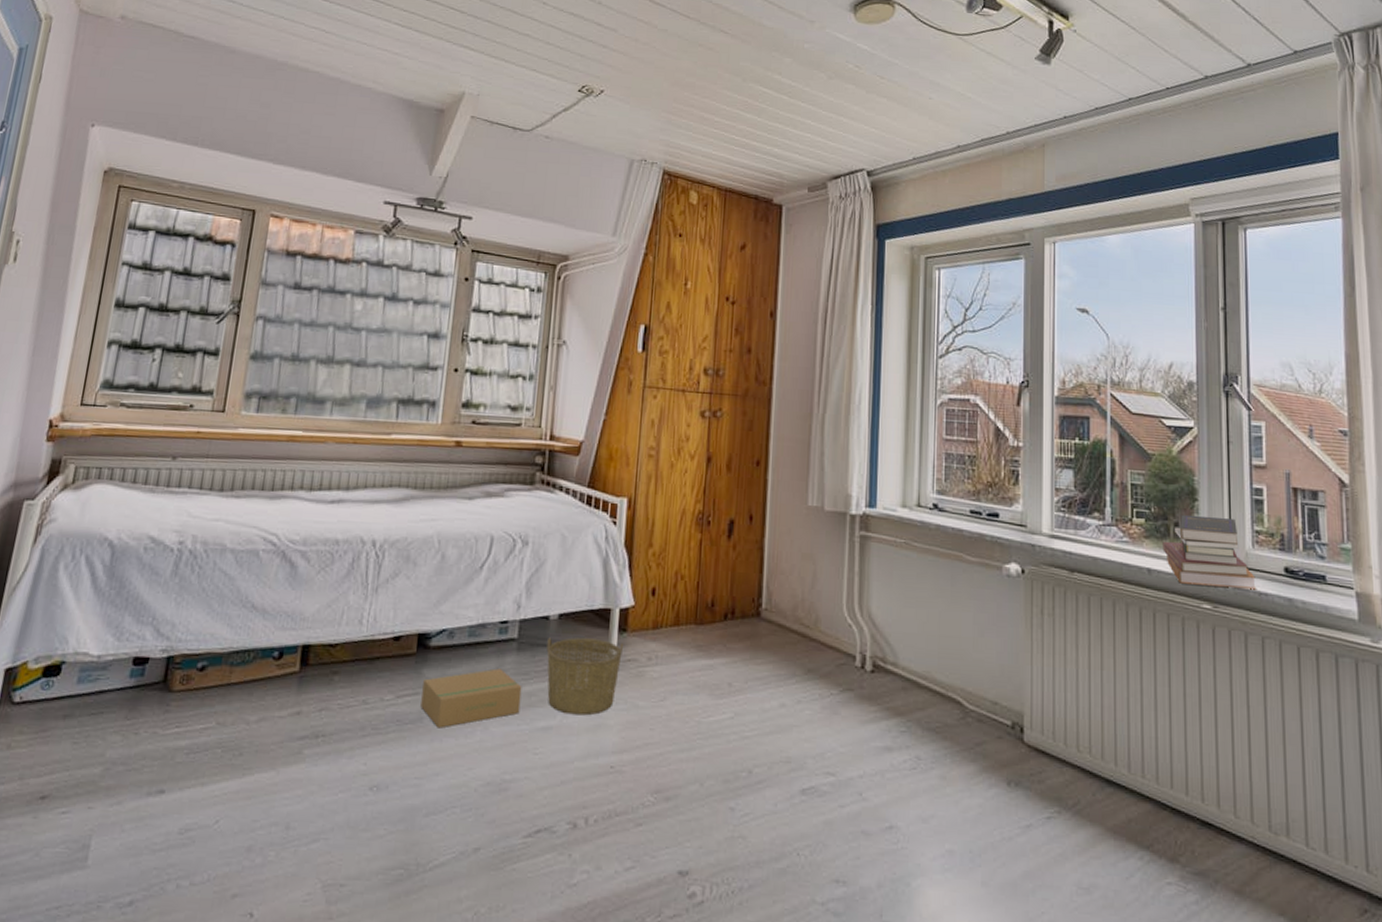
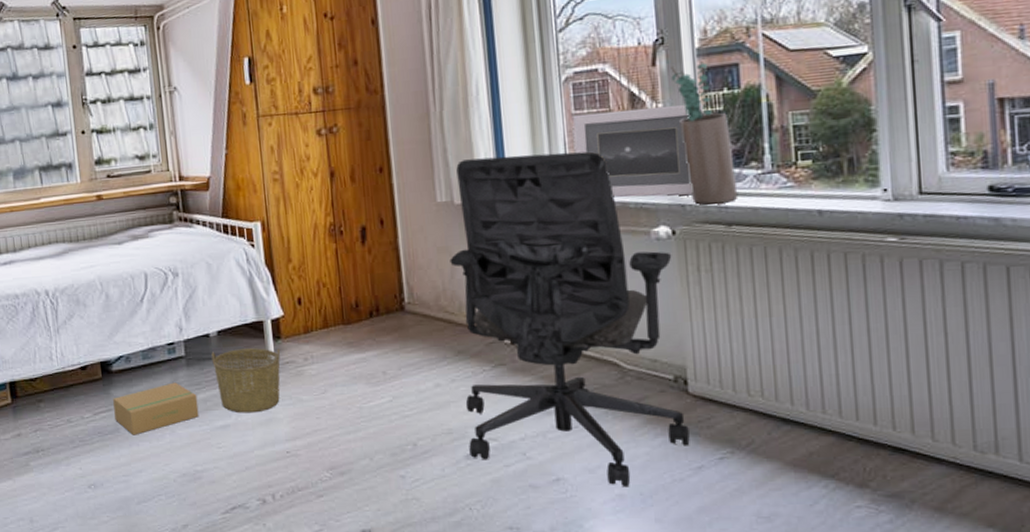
office chair: none [805,466,1021,843] -> present [450,151,690,488]
picture frame: none [941,439,1057,536] -> present [573,103,704,198]
vase: none [1032,409,1081,549] -> present [670,61,738,205]
books: present [1162,514,1256,590] -> none [835,144,952,220]

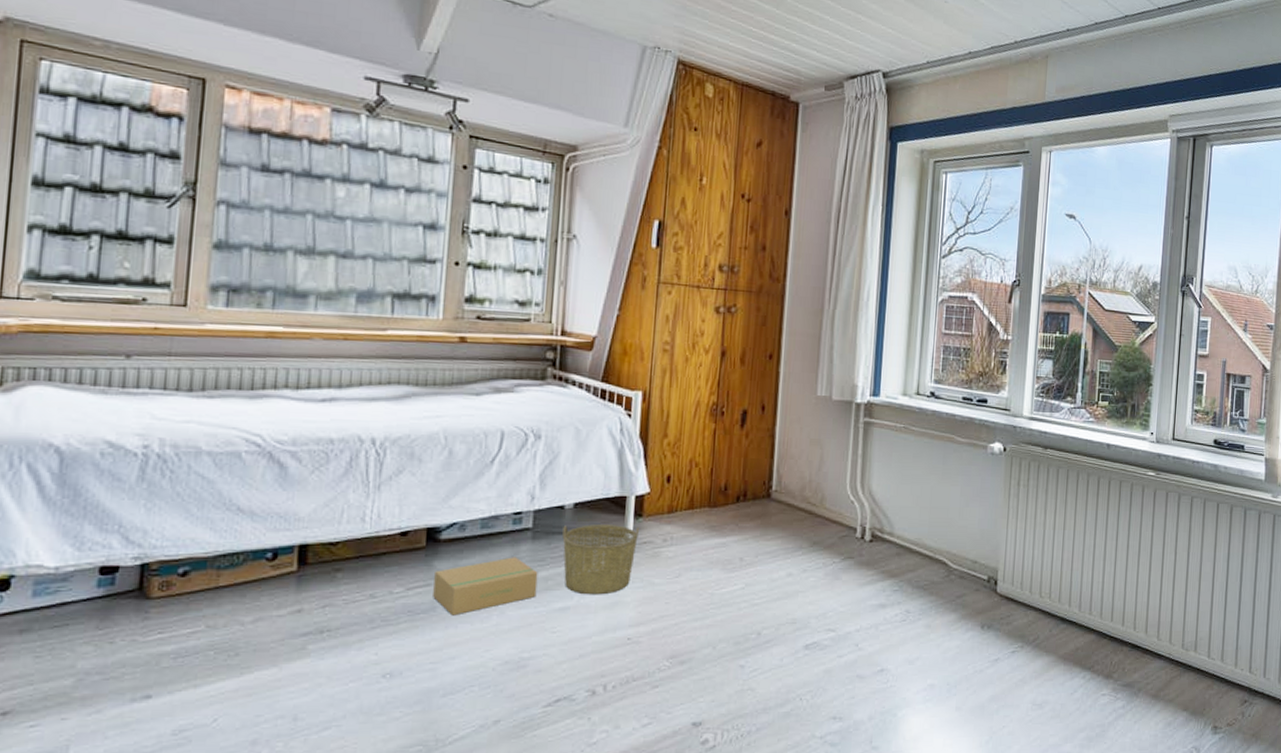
office chair: present [450,151,690,488] -> none [808,359,1001,678]
picture frame: present [573,103,704,198] -> none [939,333,1041,419]
vase: present [670,61,738,205] -> none [1021,306,1056,429]

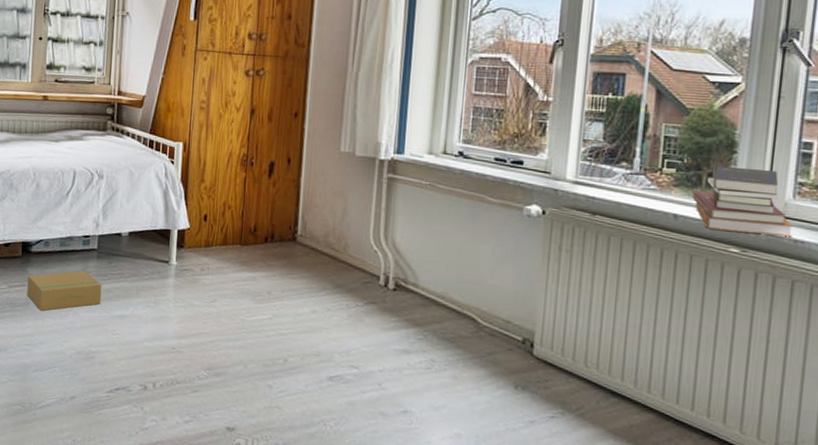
basket: present [562,524,640,595] -> none [120,249,182,309]
books: none [1120,397,1191,459] -> present [692,165,793,238]

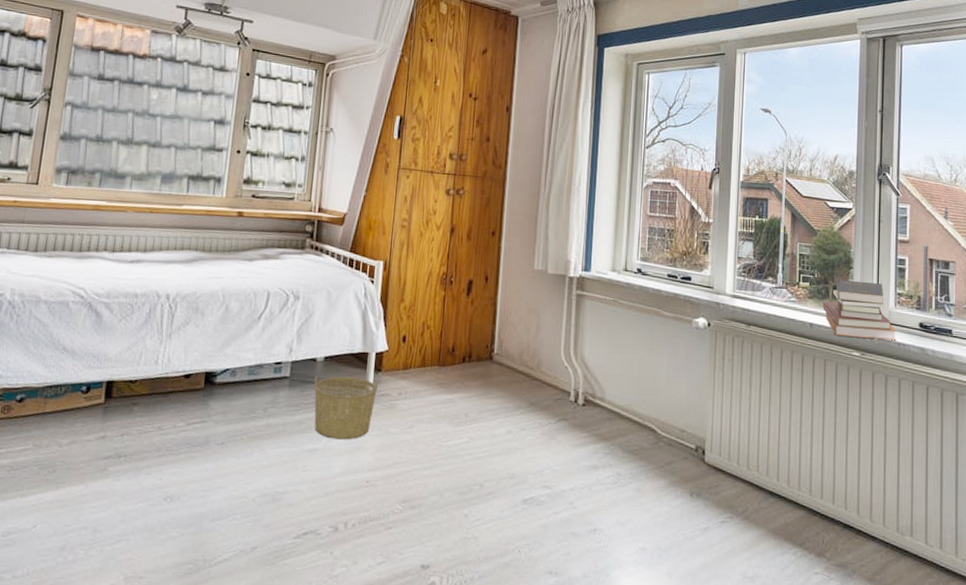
box: present [27,270,102,311] -> none [207,401,293,450]
basket: none [120,249,182,309] -> present [314,376,379,440]

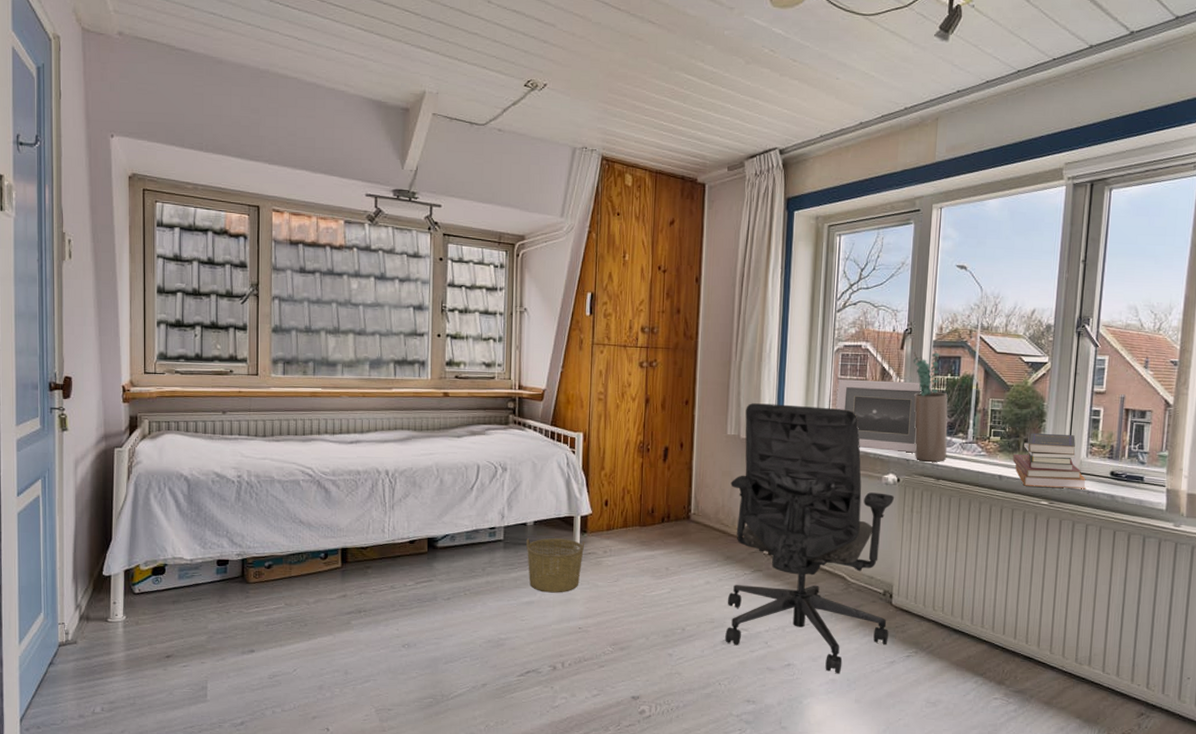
office chair: none [526,237,706,542] -> present [725,403,895,674]
picture frame: none [645,216,741,296] -> present [836,379,932,453]
vase: none [721,191,758,307] -> present [913,351,948,462]

